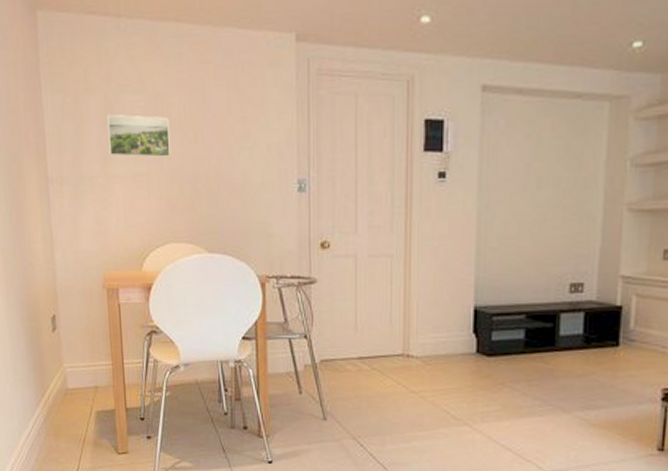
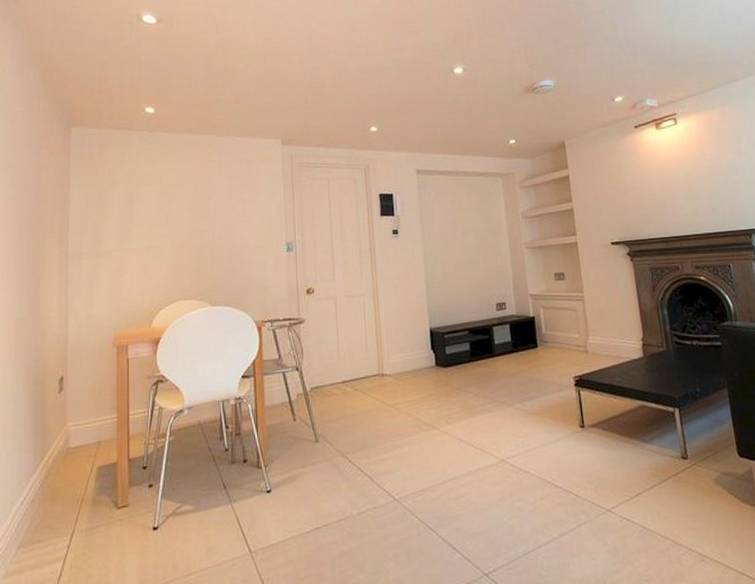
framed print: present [107,114,170,158] -> none [127,201,181,234]

